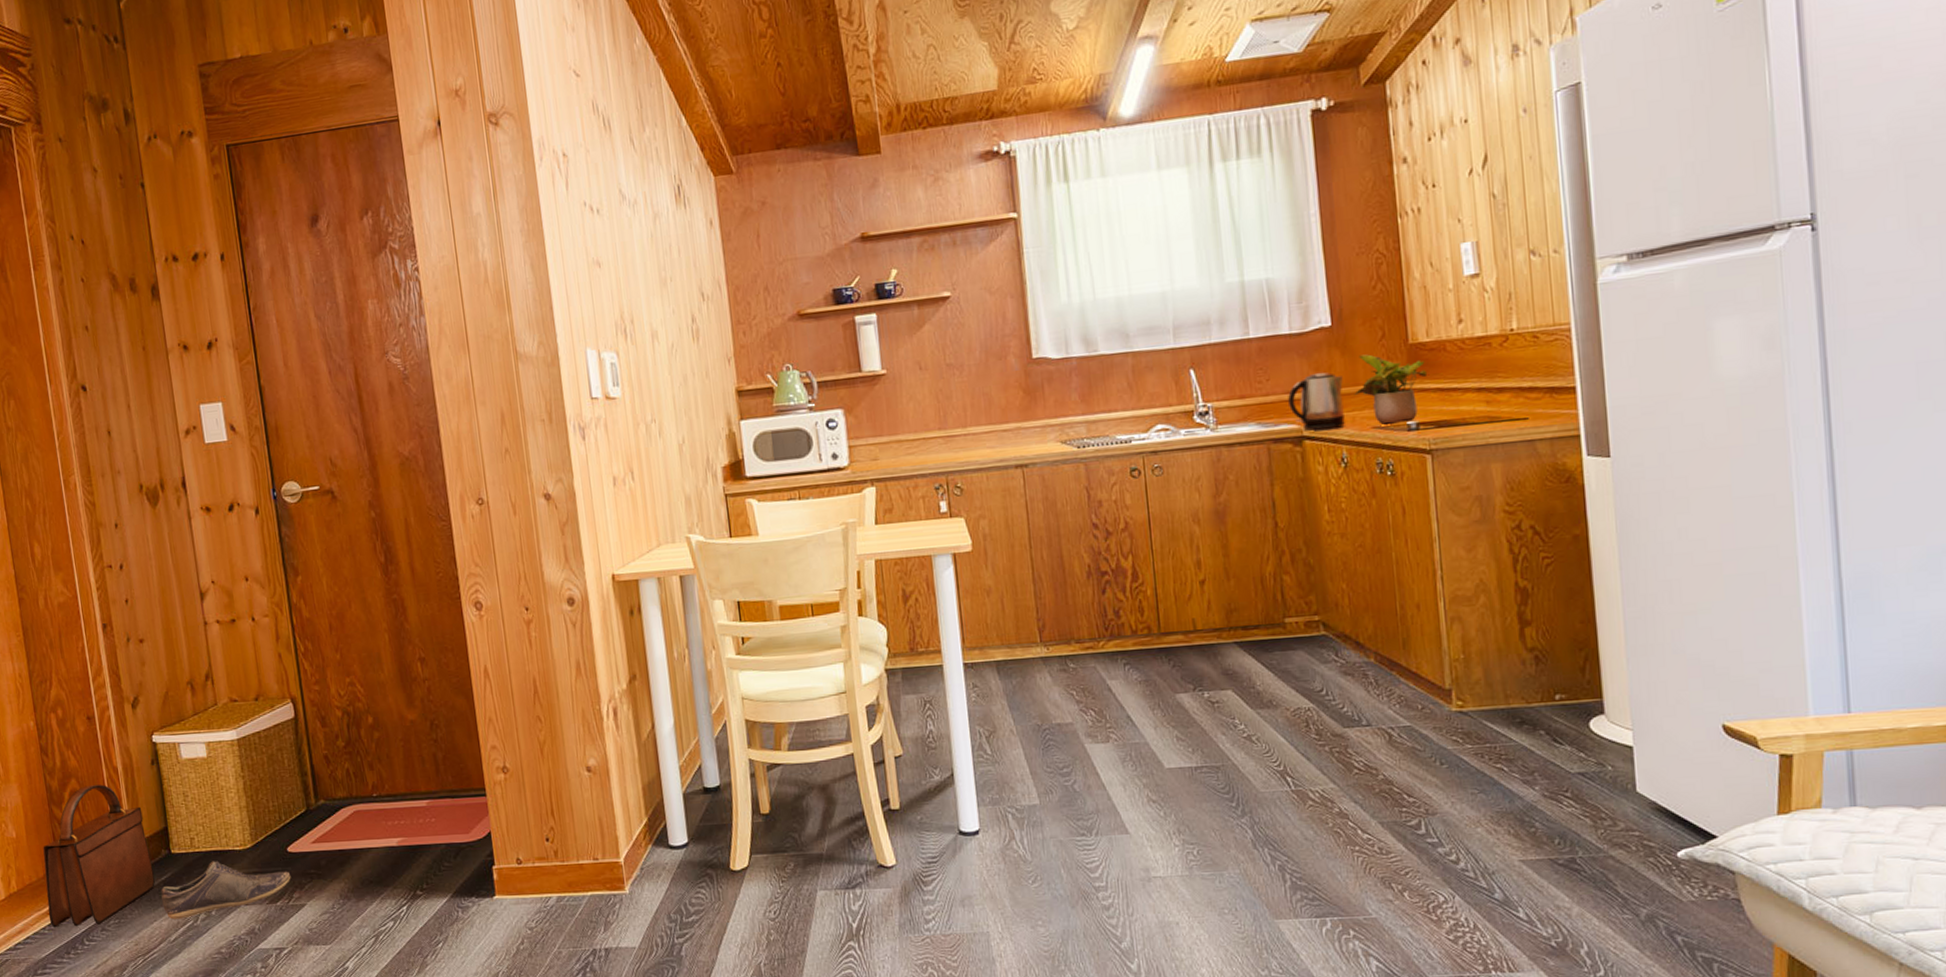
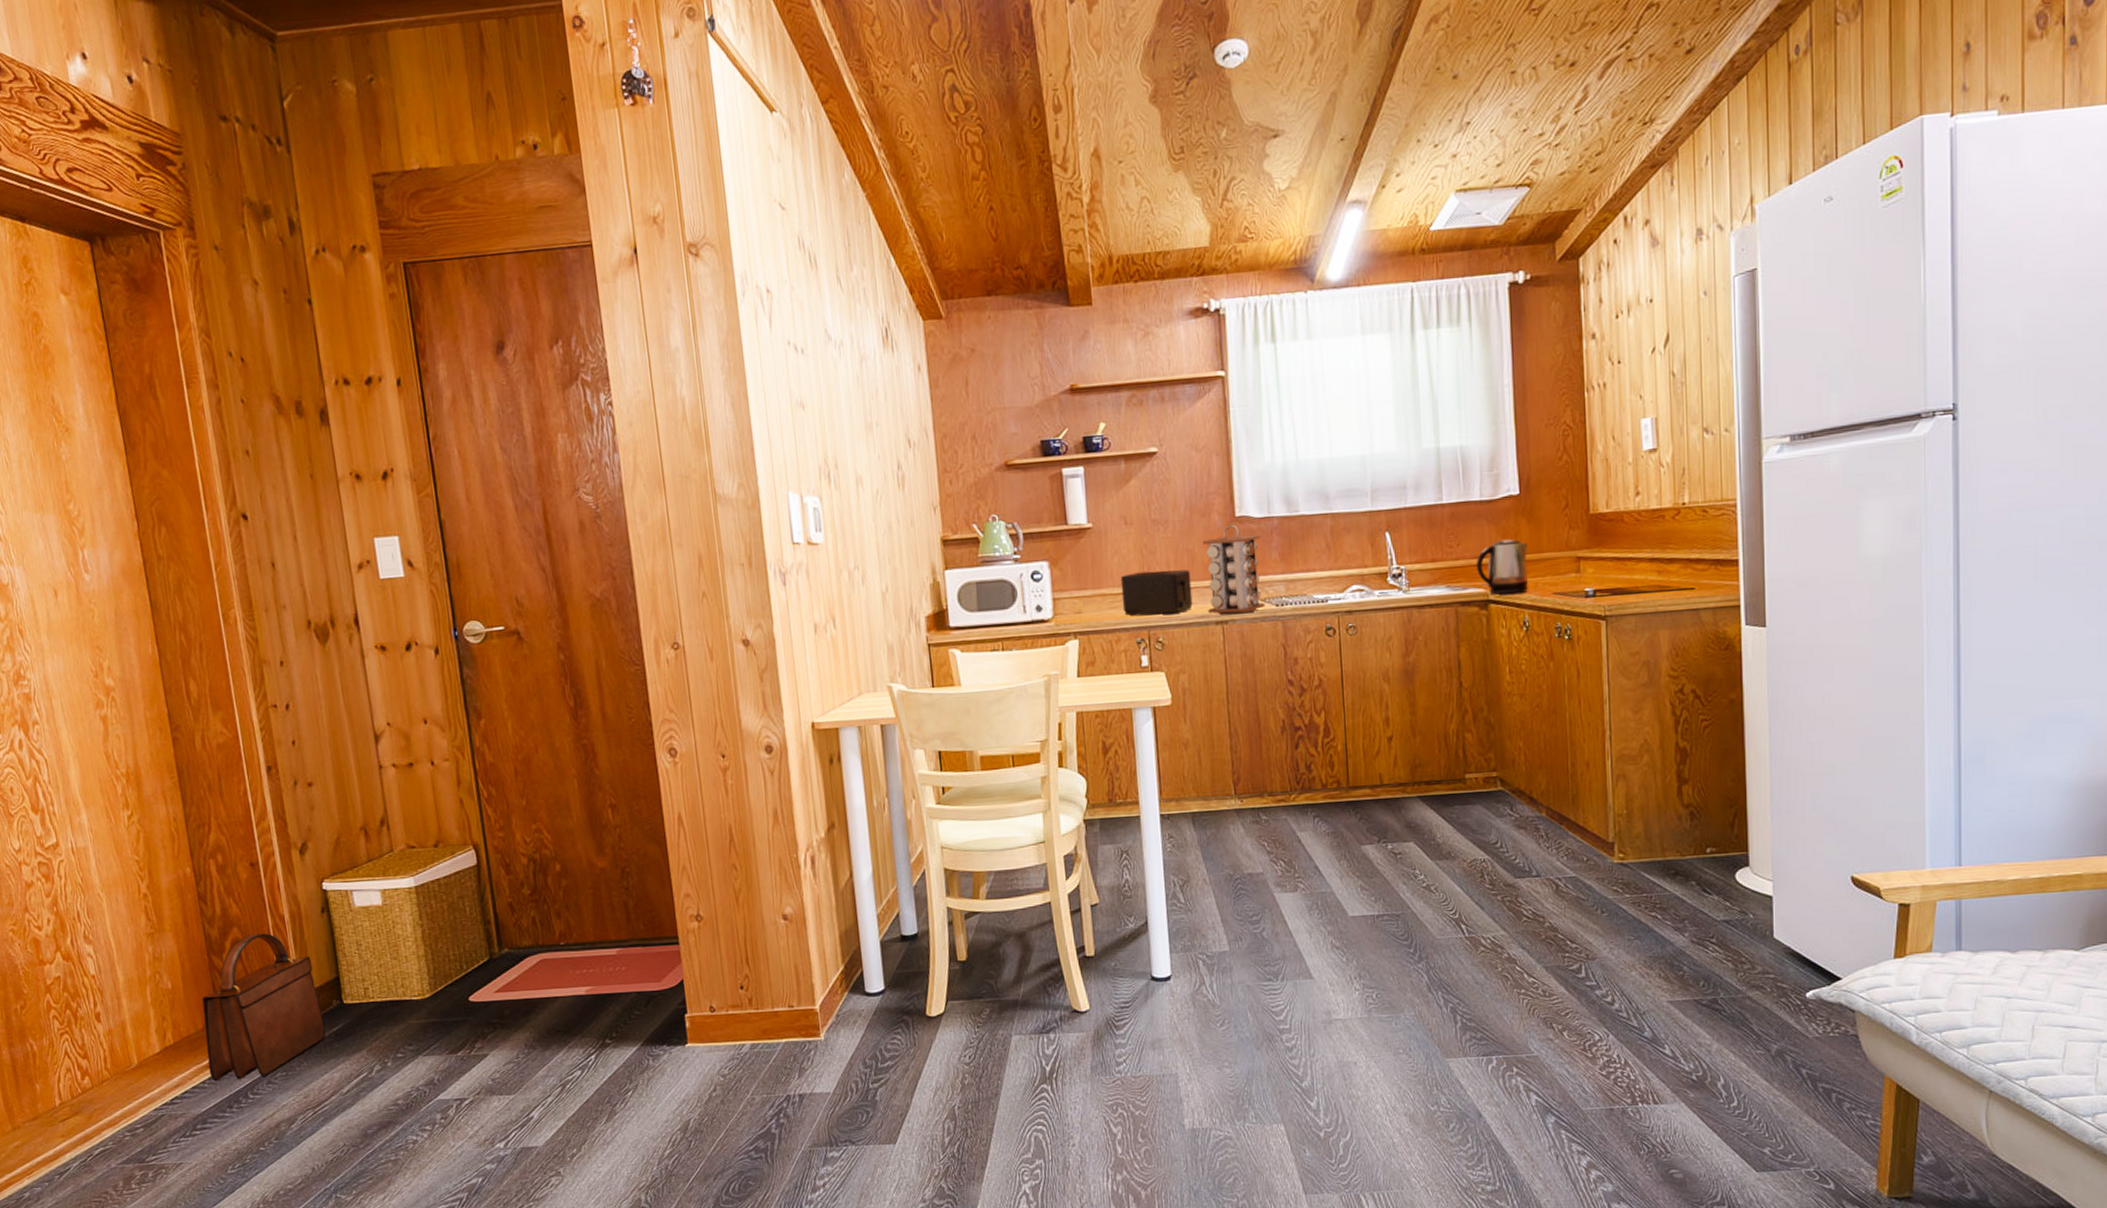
shoe: present [161,861,291,920] -> none [332,1011,473,1071]
toaster: none [916,413,991,462] -> present [1120,569,1193,616]
spice rack: none [998,366,1067,458] -> present [1202,524,1266,615]
potted plant: present [1354,354,1428,426] -> none [1537,523,1606,592]

